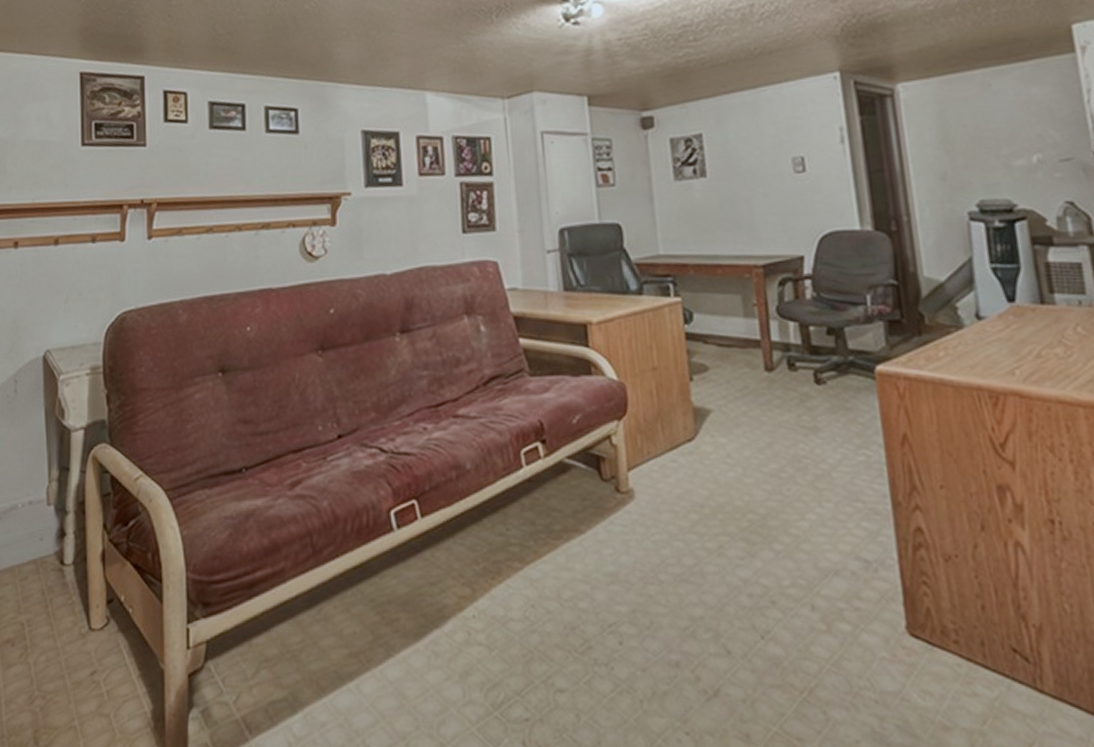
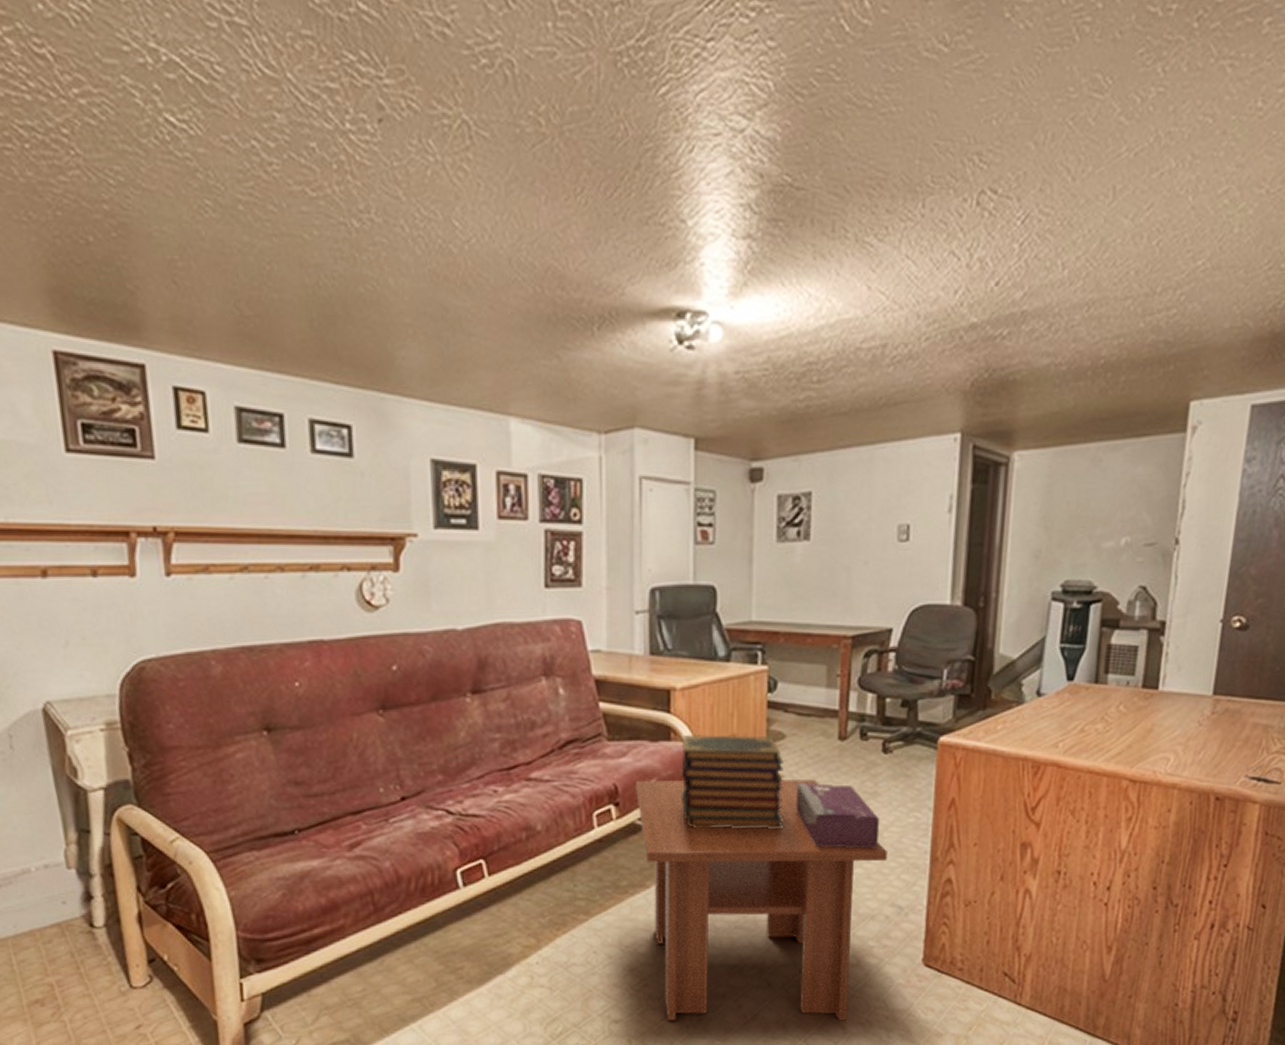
coffee table: none [561,413,841,703] -> present [636,779,887,1021]
book stack: none [603,367,719,468] -> present [681,734,784,829]
tissue box: none [727,417,829,491] -> present [795,782,880,848]

